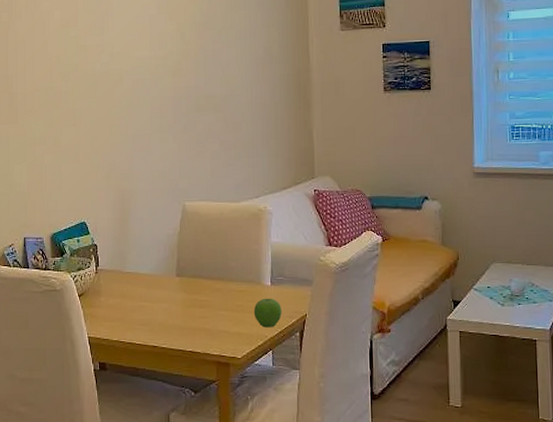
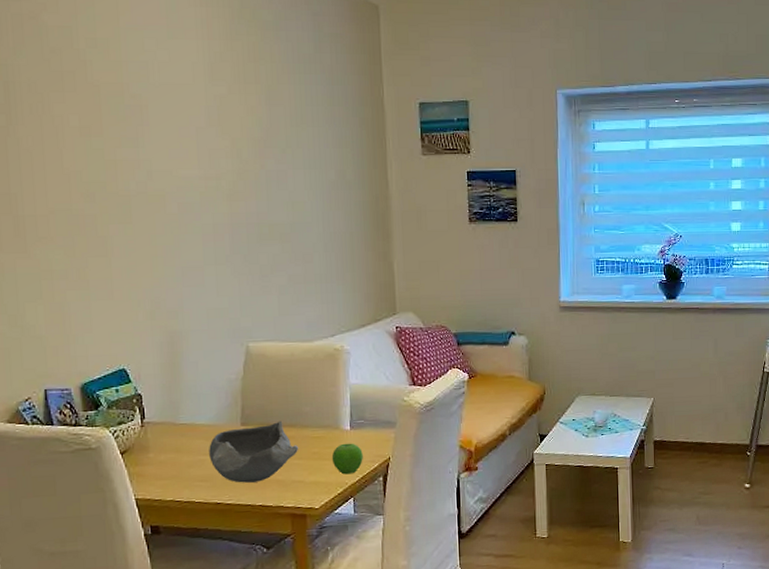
bowl: none [149,273,225,329] -> present [209,420,299,483]

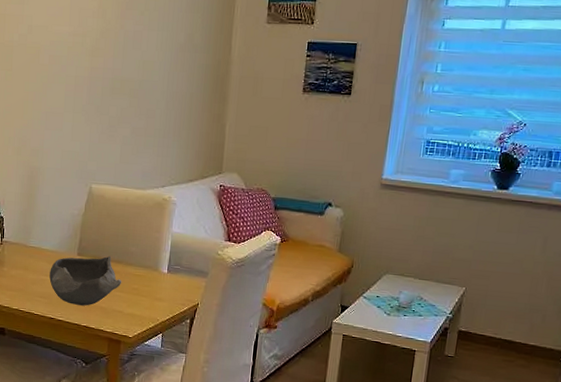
fruit: present [331,443,363,475] -> none [148,284,176,313]

